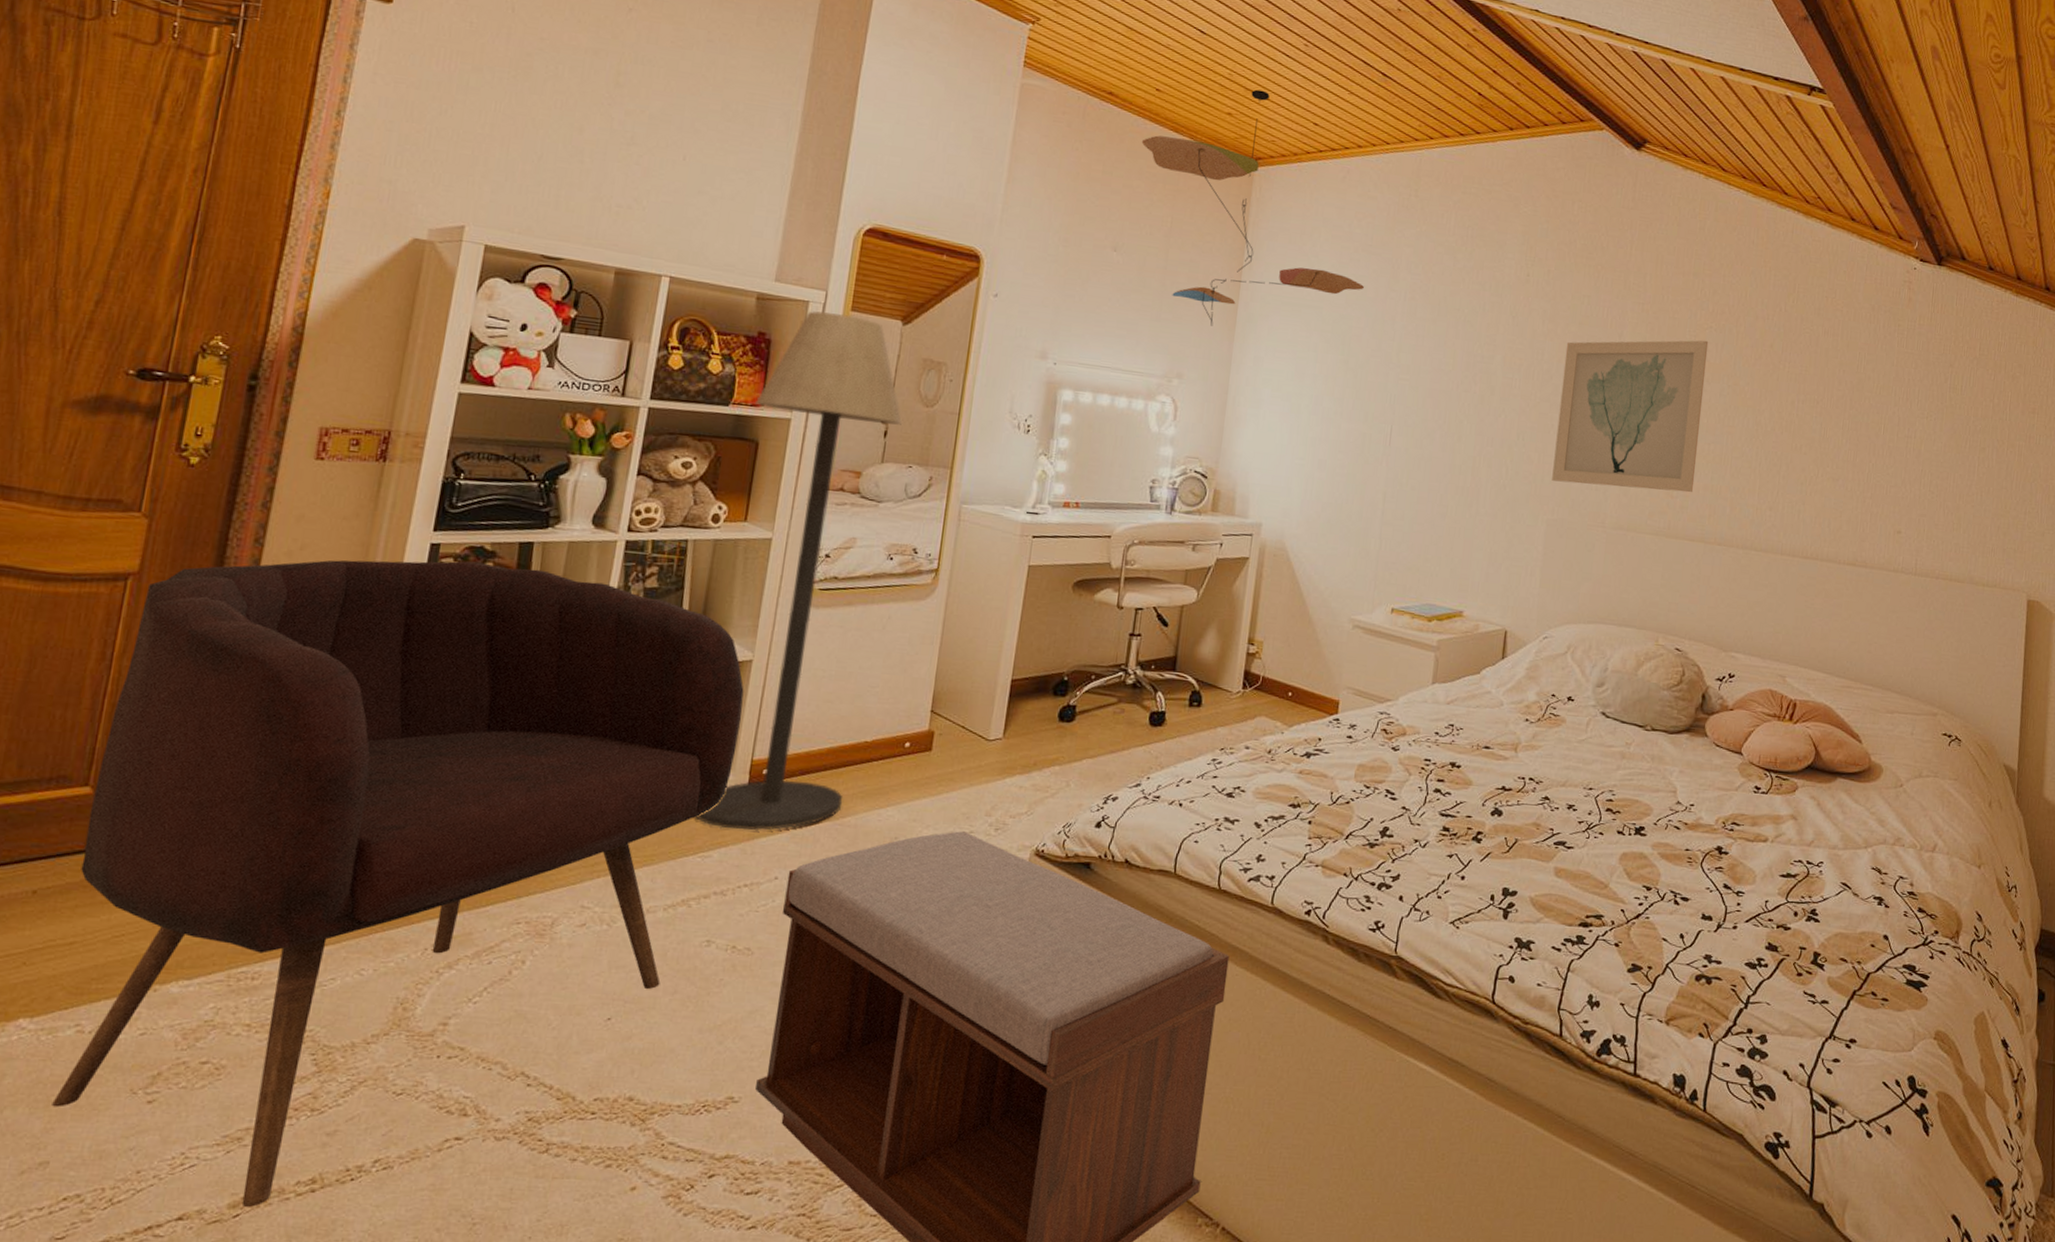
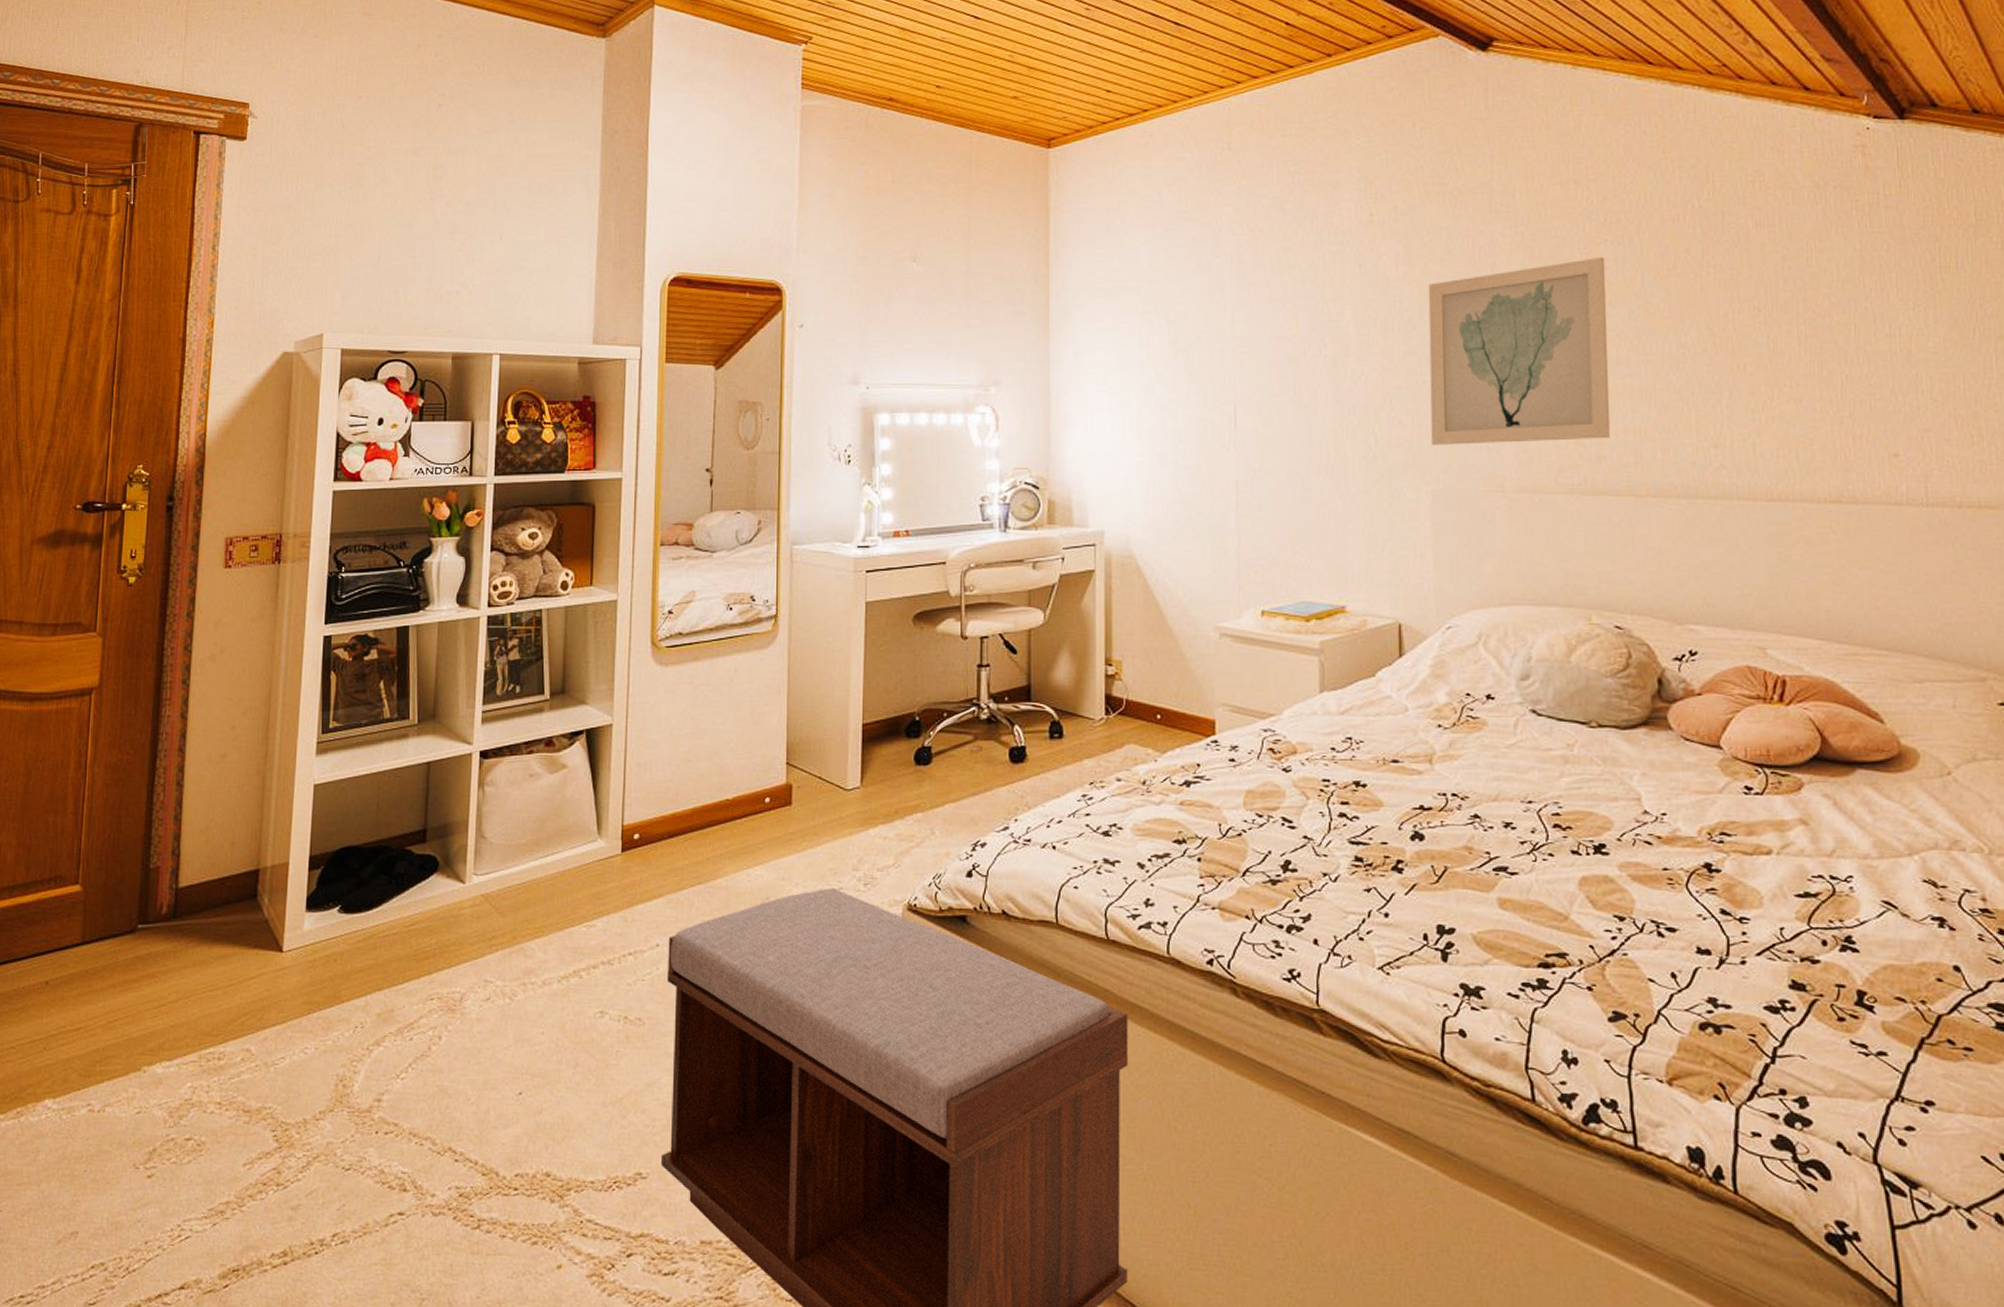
armchair: present [52,559,744,1208] -> none [76,650,609,1279]
floor lamp: present [695,311,902,831] -> none [576,366,725,898]
ceiling mobile: present [1141,89,1365,326] -> none [928,66,1185,325]

